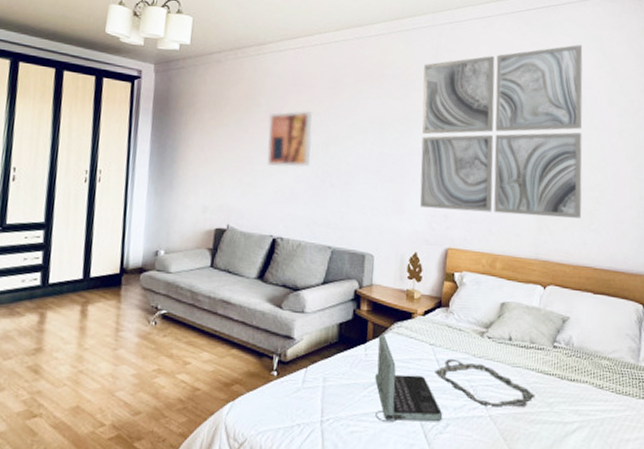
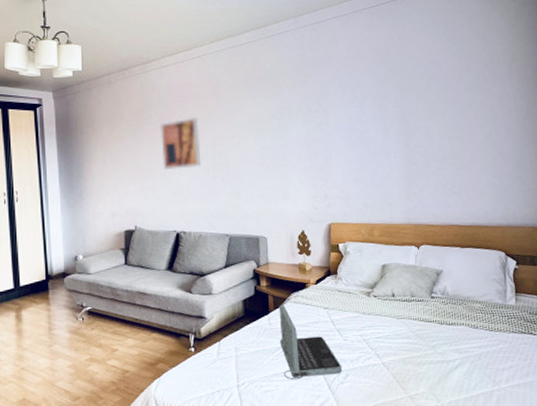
wall art: present [420,44,583,218] -> none [292,30,444,190]
serving tray: present [435,358,535,407] -> none [331,318,420,355]

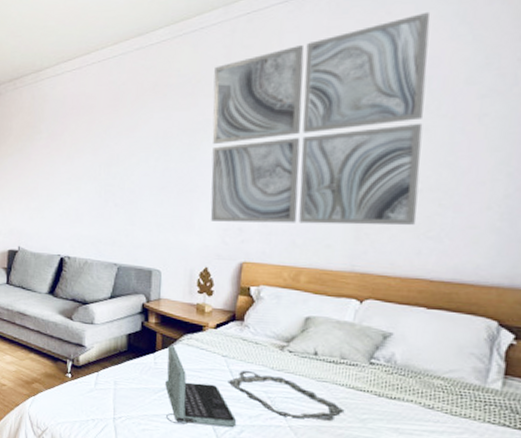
wall art: present [159,118,202,170] -> none [49,133,94,191]
wall art: none [292,30,444,190] -> present [210,11,431,226]
serving tray: none [331,318,420,355] -> present [228,370,345,421]

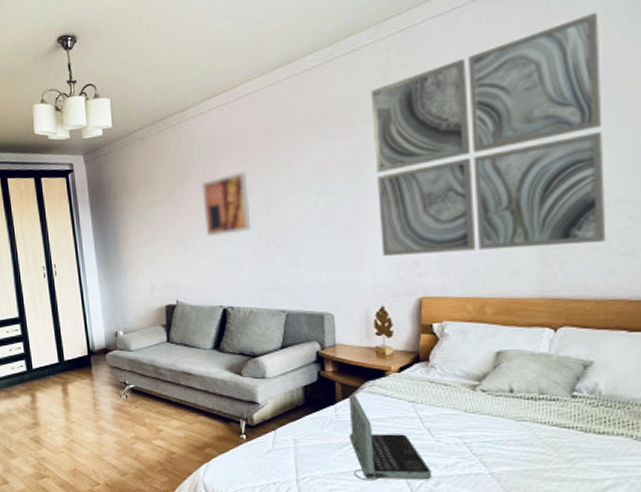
wall art: none [49,133,94,191] -> present [200,172,252,237]
serving tray: present [228,370,345,421] -> none [418,415,550,464]

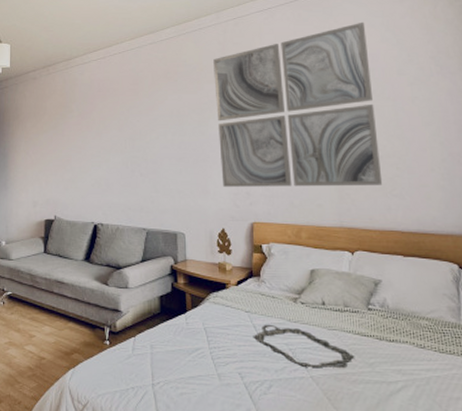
wall art: present [200,172,252,237] -> none [80,112,120,163]
laptop: present [348,394,432,481] -> none [197,304,265,385]
serving tray: none [418,415,550,464] -> present [253,324,355,368]

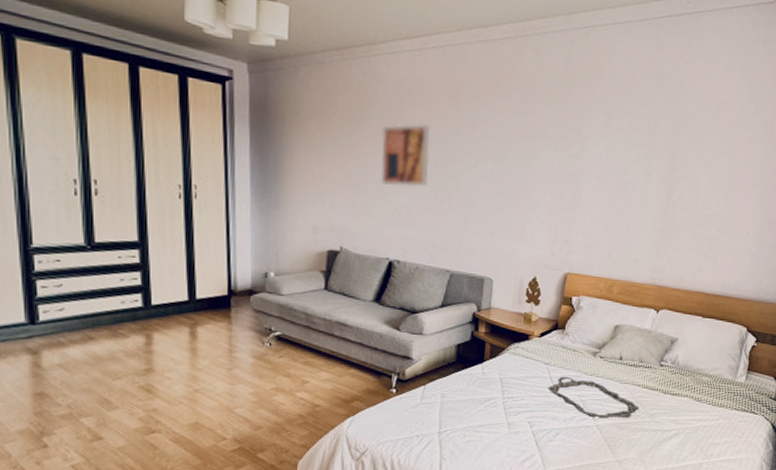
wall art: none [80,112,120,163] -> present [381,124,431,187]
wall art: present [213,21,383,187] -> none [541,59,723,245]

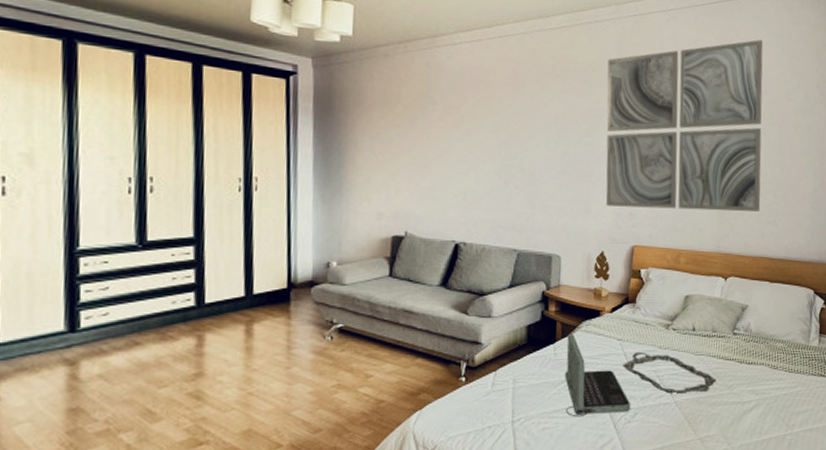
wall art: present [381,124,431,187] -> none [445,109,494,169]
laptop: none [491,354,554,433] -> present [565,333,631,417]
wall art: none [541,59,723,245] -> present [605,39,764,212]

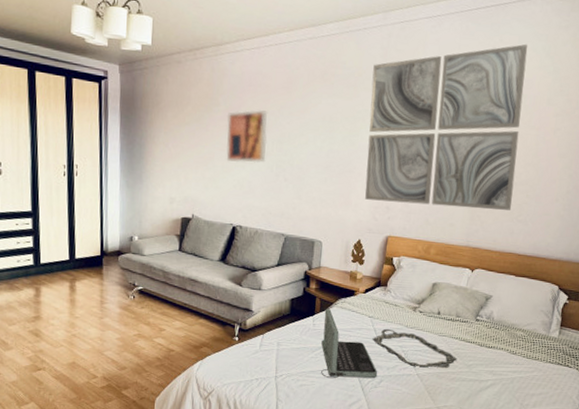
wall art: none [445,109,494,169] -> present [226,110,268,163]

